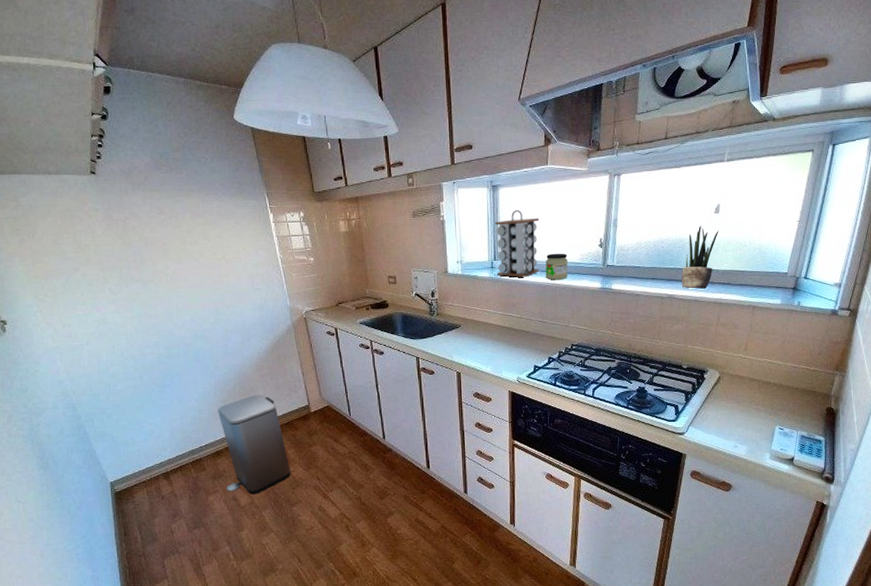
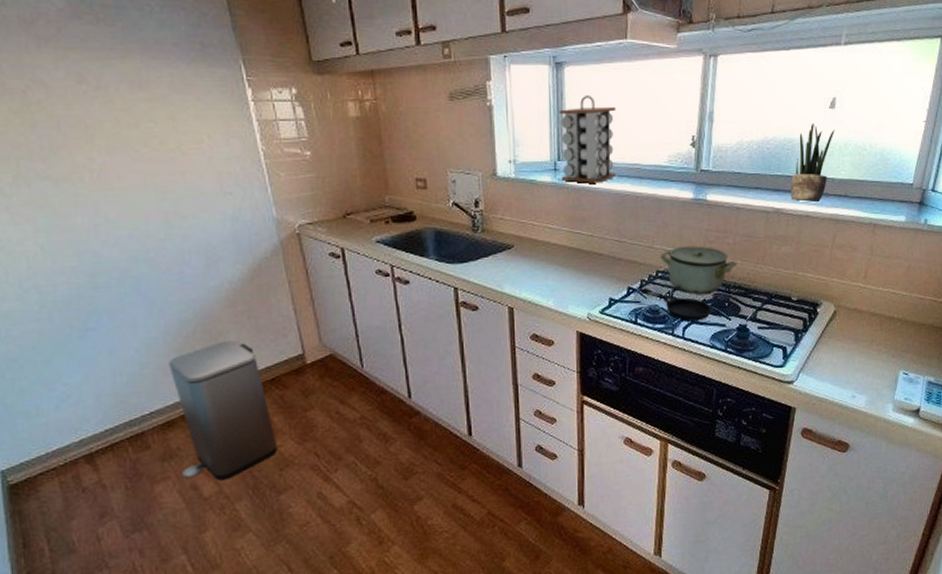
jar: present [545,253,568,280] -> none [623,153,653,188]
frying pan: none [559,358,616,383] -> present [641,288,711,320]
cooking pot: none [575,325,637,363] -> present [661,246,737,294]

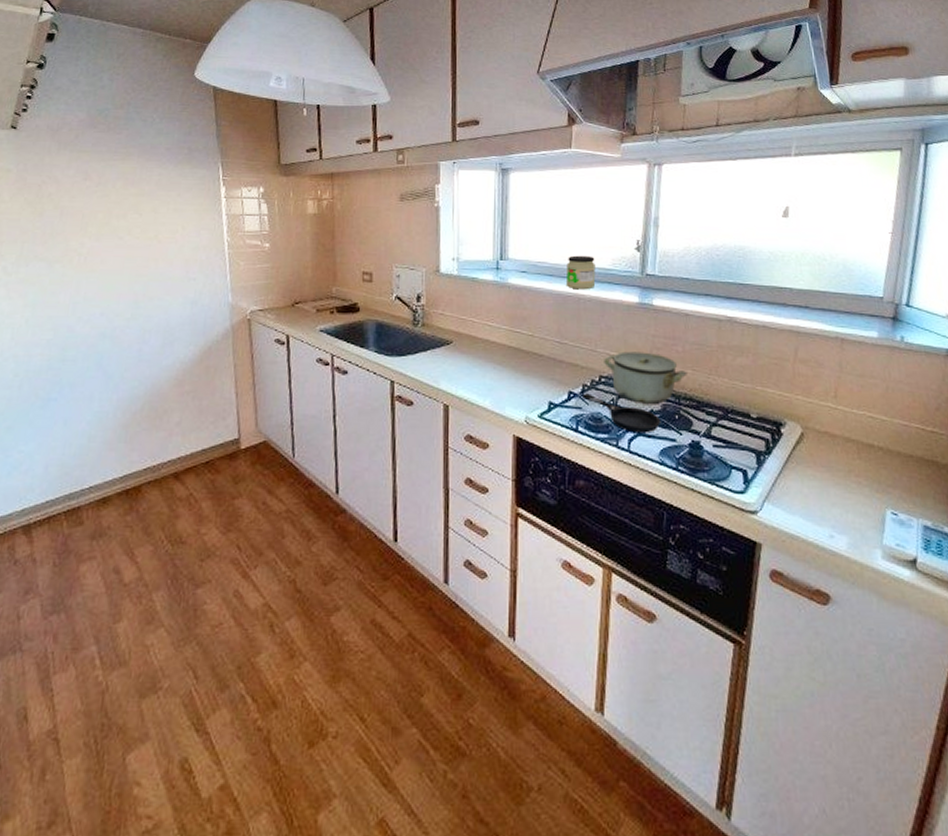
pedal bin: present [169,340,278,481] -> none [107,420,202,566]
spice rack: present [558,94,616,183] -> none [503,198,560,283]
jar: none [623,153,653,188] -> present [565,255,596,290]
potted plant: present [790,122,835,203] -> none [743,231,790,313]

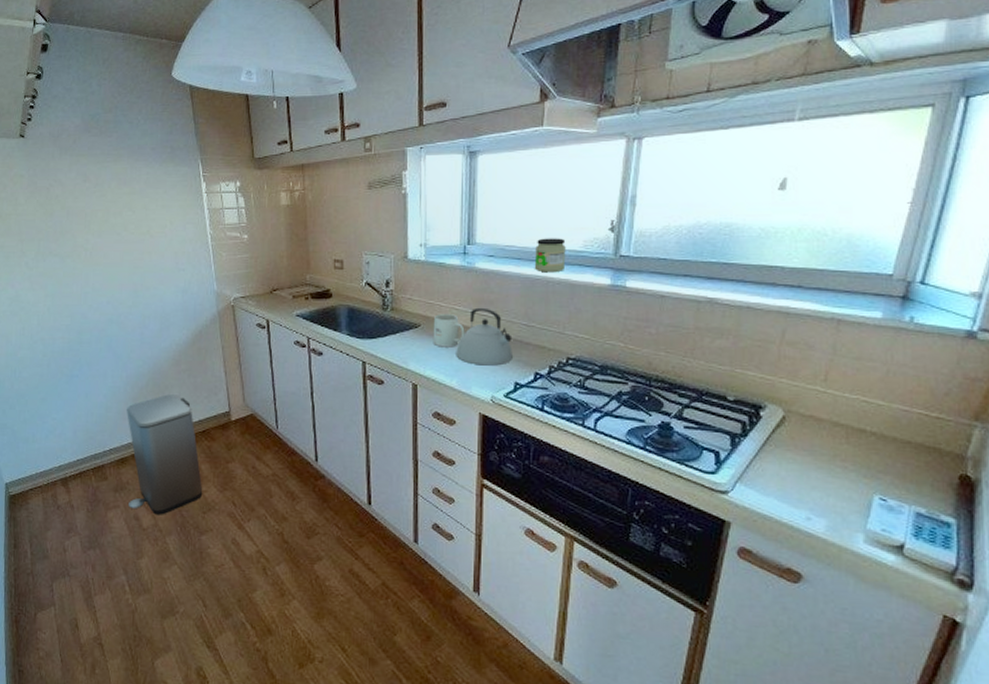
pedal bin: none [107,420,202,566] -> present [127,394,203,515]
mug: none [465,330,498,365] -> present [433,314,465,347]
kettle: none [489,324,546,385] -> present [456,307,513,366]
frying pan: present [582,393,660,432] -> none [549,374,628,412]
cooking pot: present [604,351,687,404] -> none [572,334,660,385]

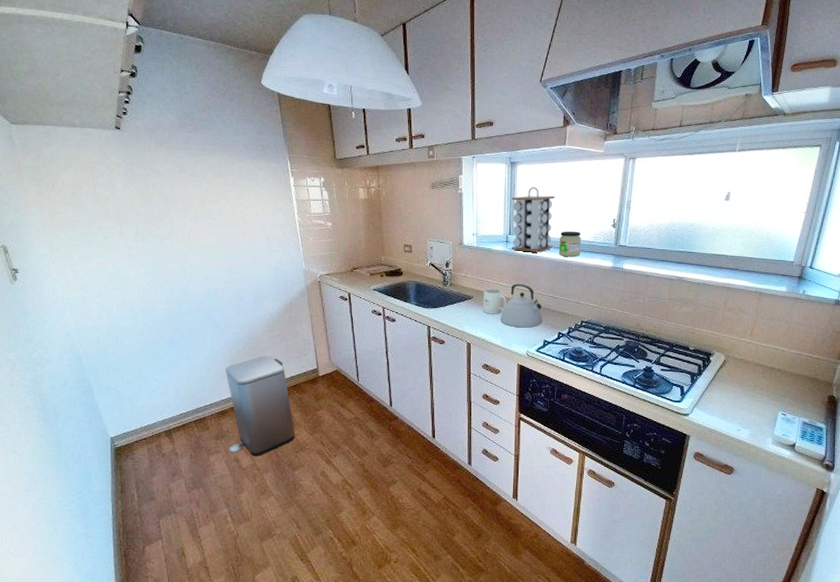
spice rack: none [470,181,530,267] -> present [511,186,555,253]

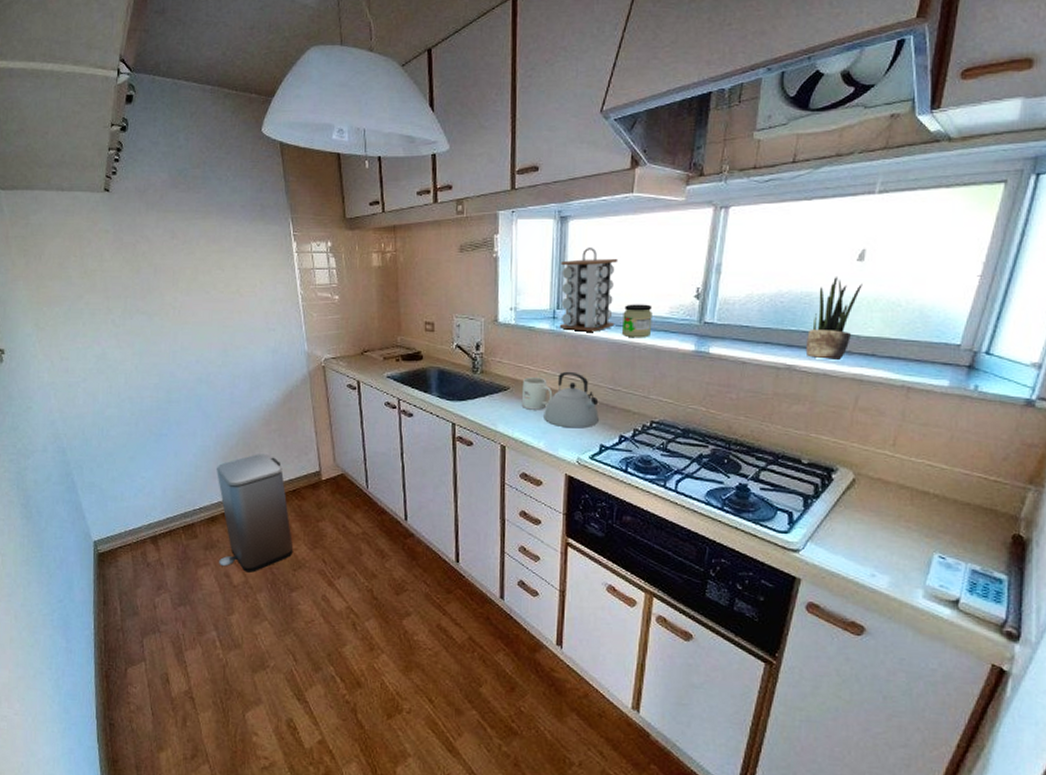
potted plant: none [690,211,729,274] -> present [805,276,863,361]

